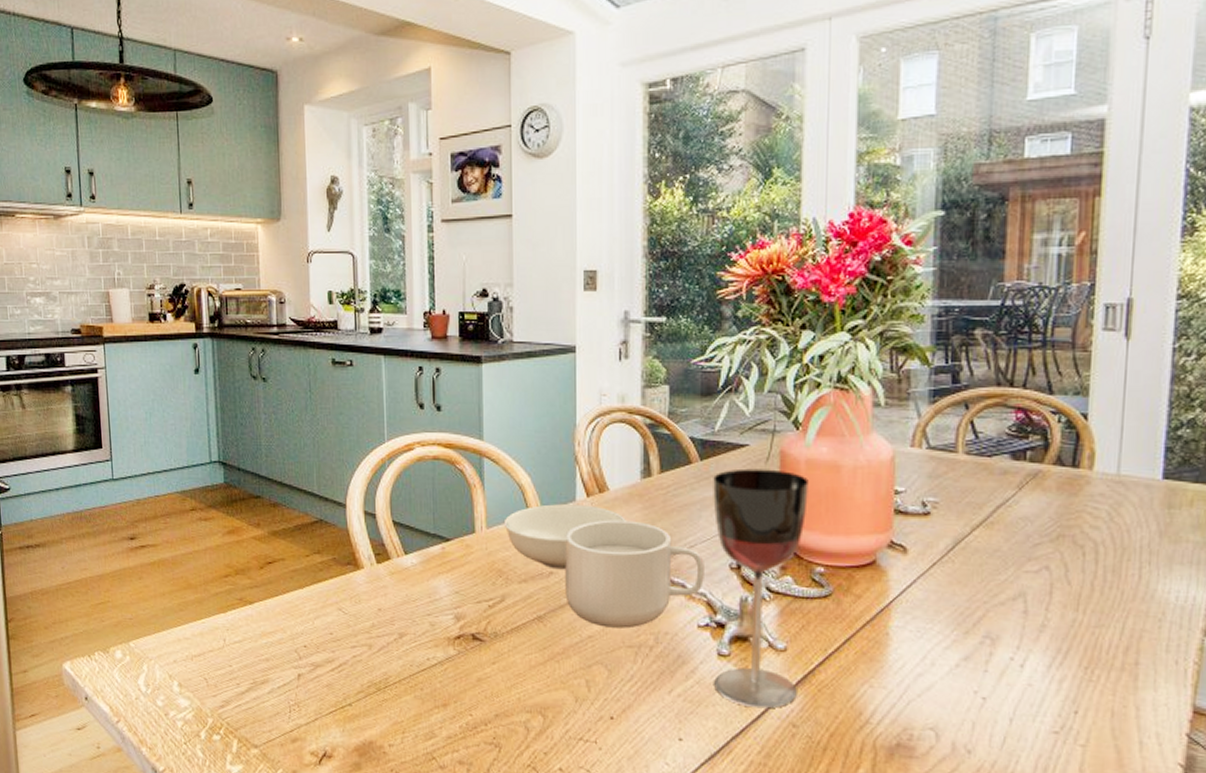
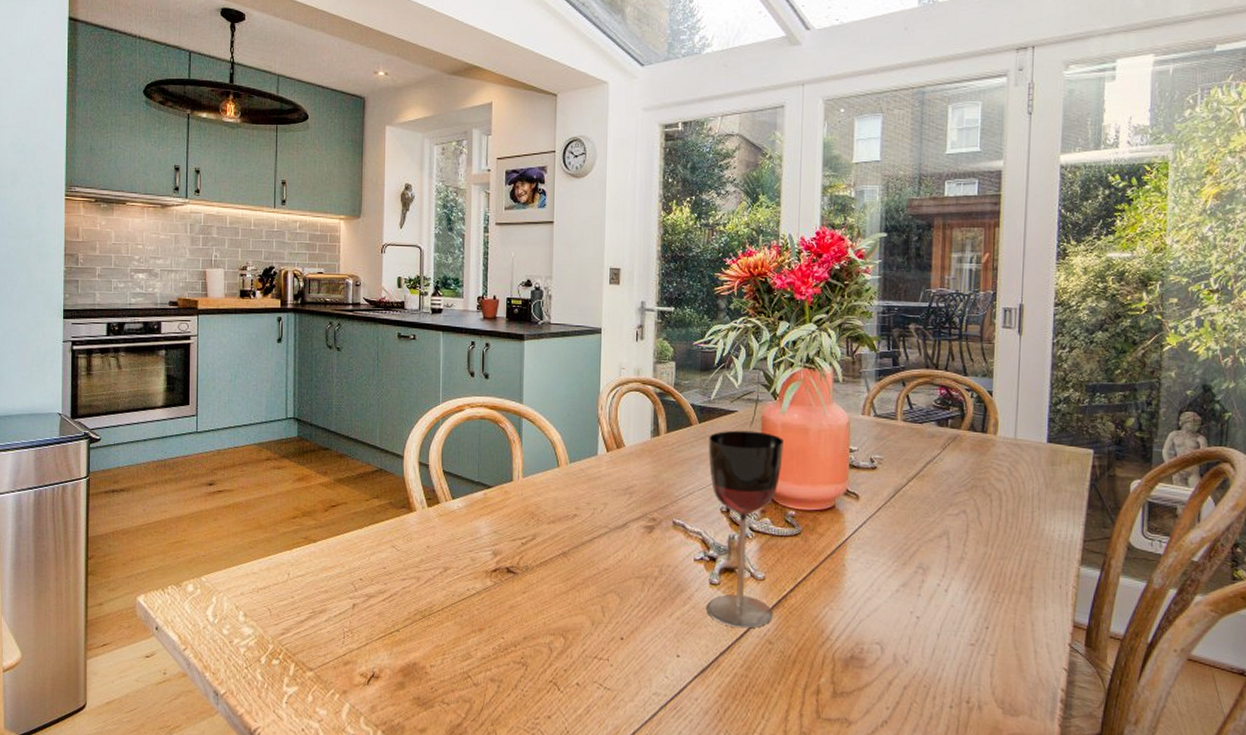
bowl: present [503,504,626,570] -> none [537,457,638,513]
cup: present [565,520,704,629] -> none [586,471,700,562]

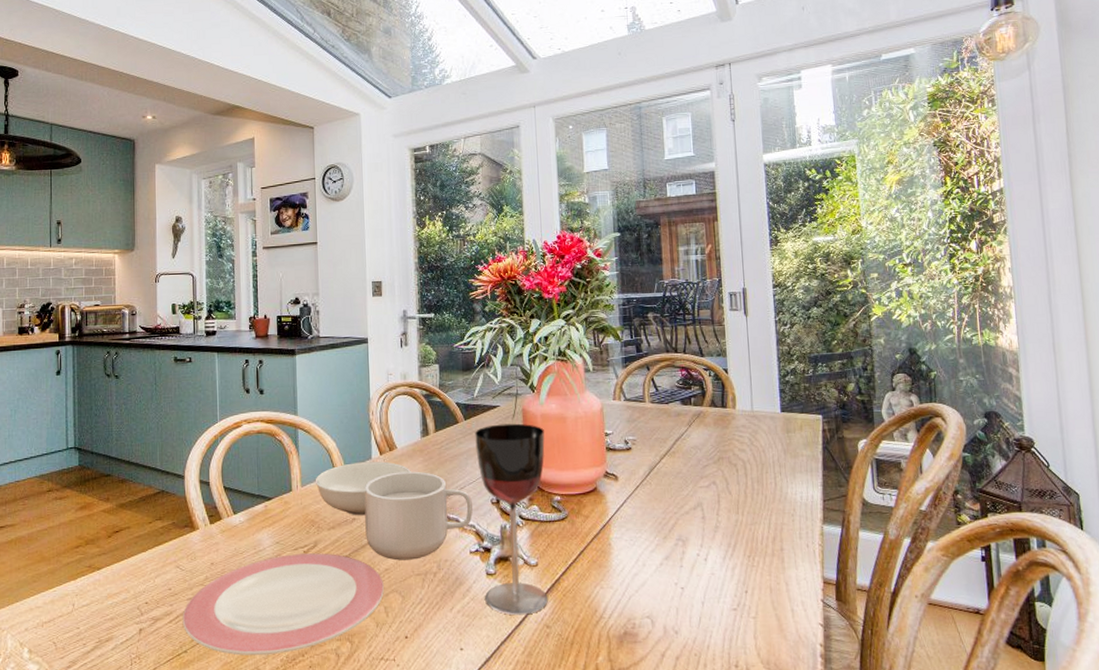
plate: none [396,545,602,642] -> present [182,553,384,656]
bowl: none [537,457,638,513] -> present [315,461,411,516]
cup: none [586,471,700,562] -> present [364,471,473,561]

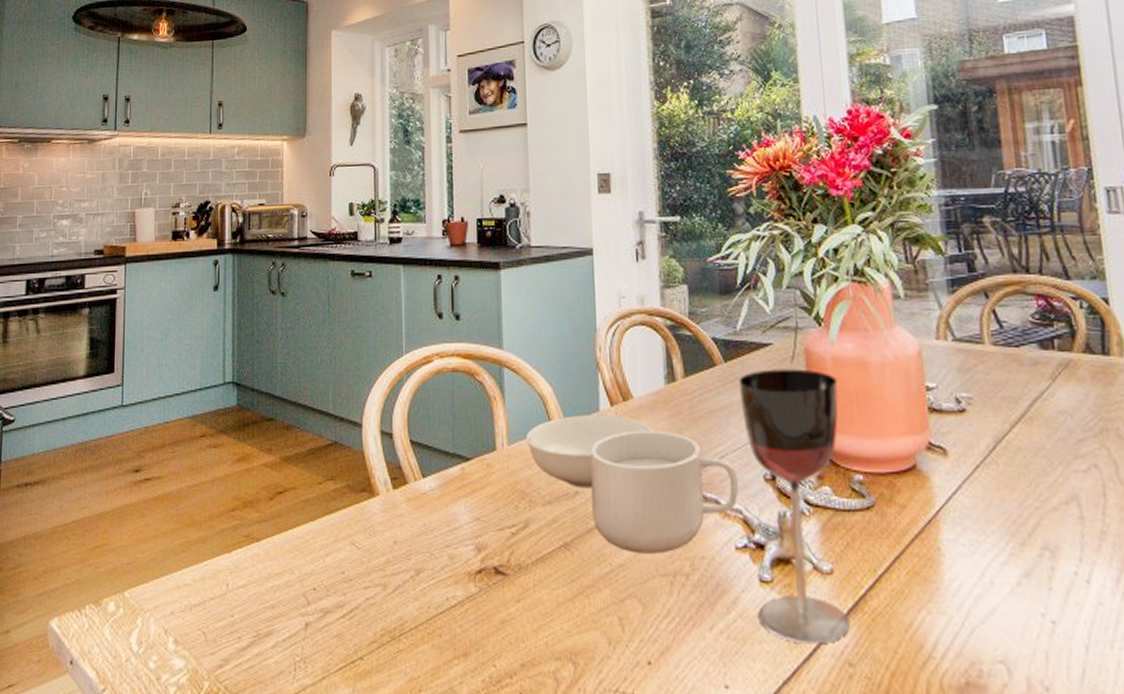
plate: present [182,553,384,656] -> none [357,536,618,673]

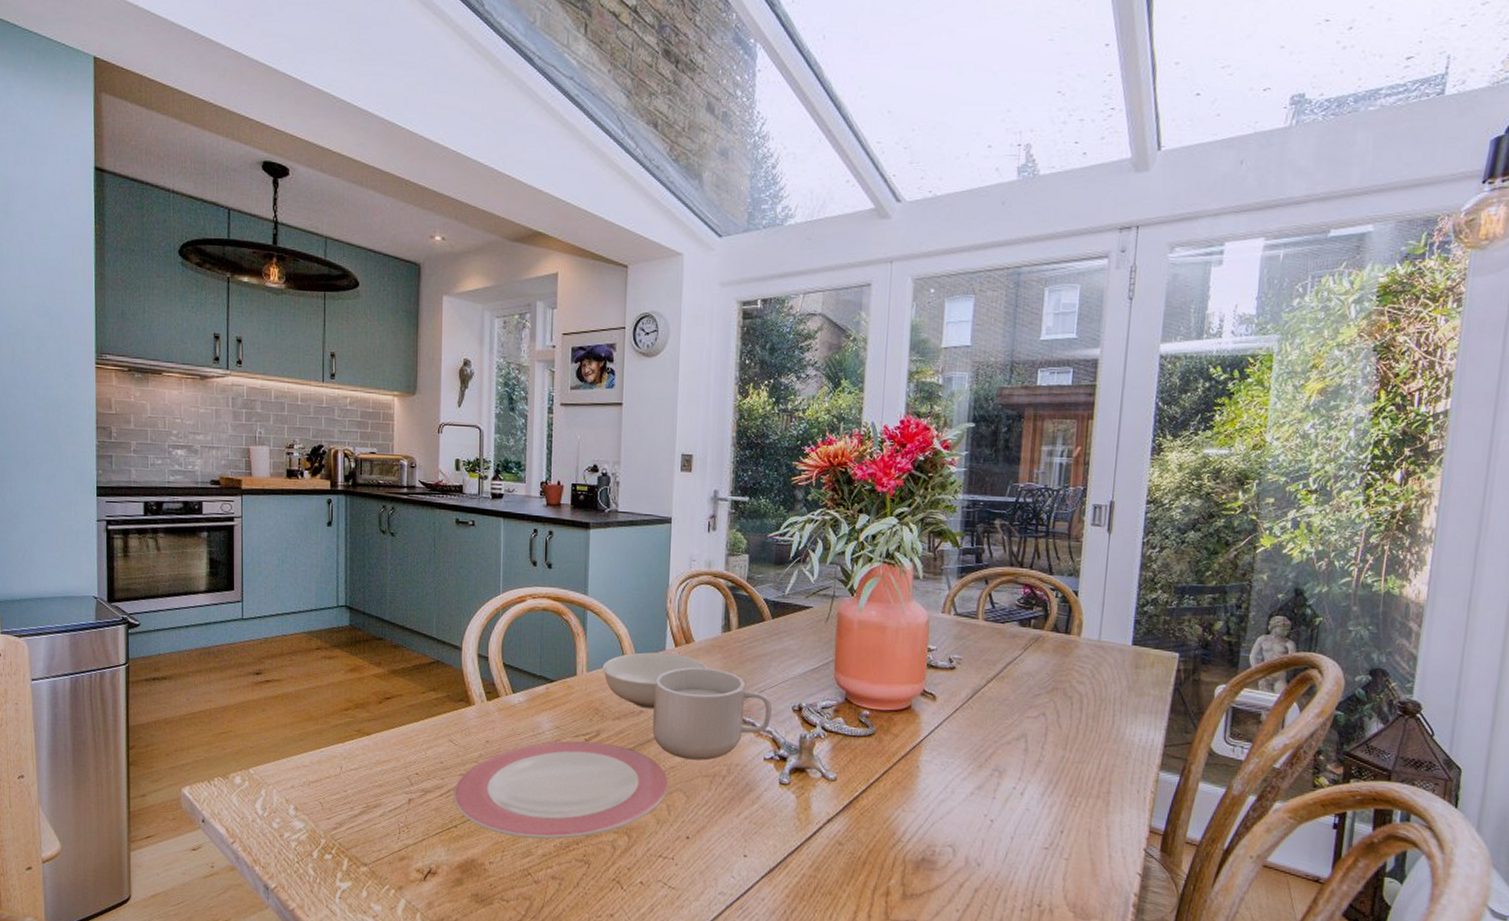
plate: none [357,536,618,673] -> present [453,741,668,840]
wineglass: present [739,368,850,645] -> none [775,626,860,830]

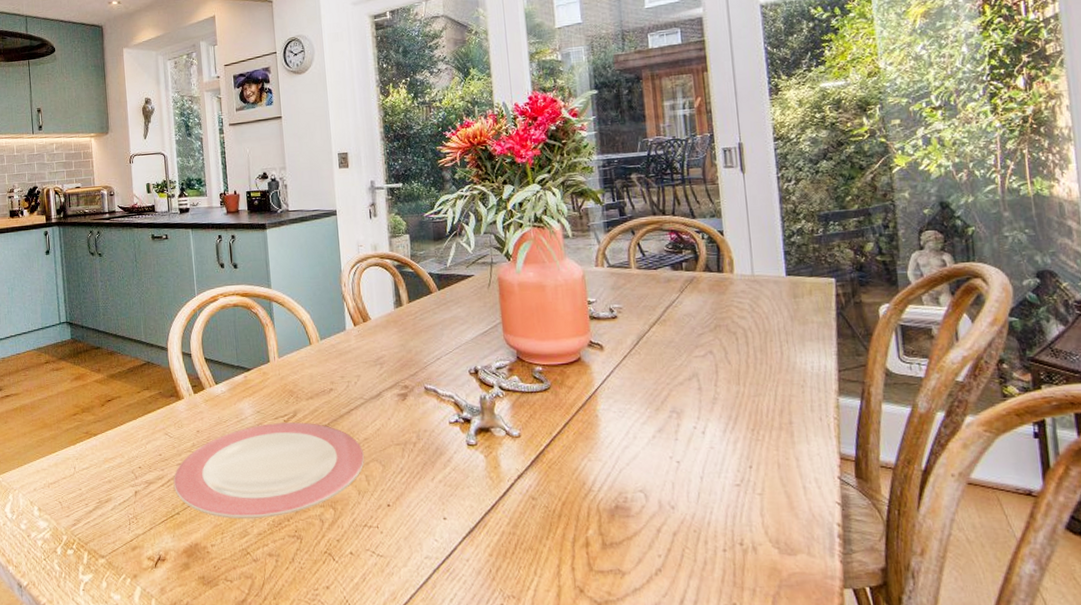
bowl: present [602,652,707,709] -> none [291,332,386,387]
cup: present [653,667,772,760] -> none [340,342,451,430]

